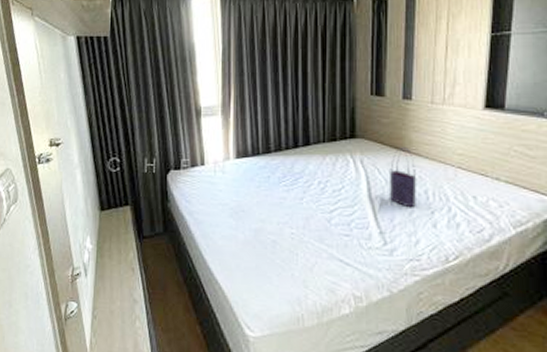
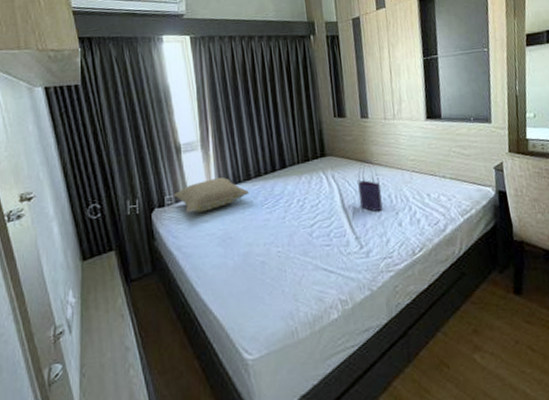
pillow: none [190,147,267,180] -> present [174,177,249,213]

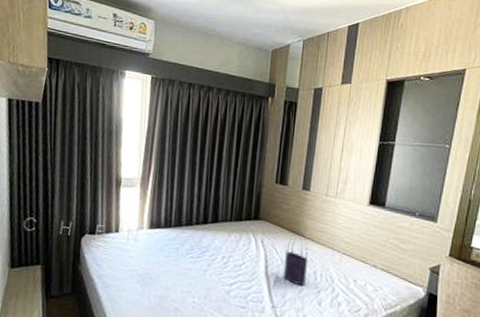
pillow: present [174,177,249,213] -> none [106,217,177,248]

